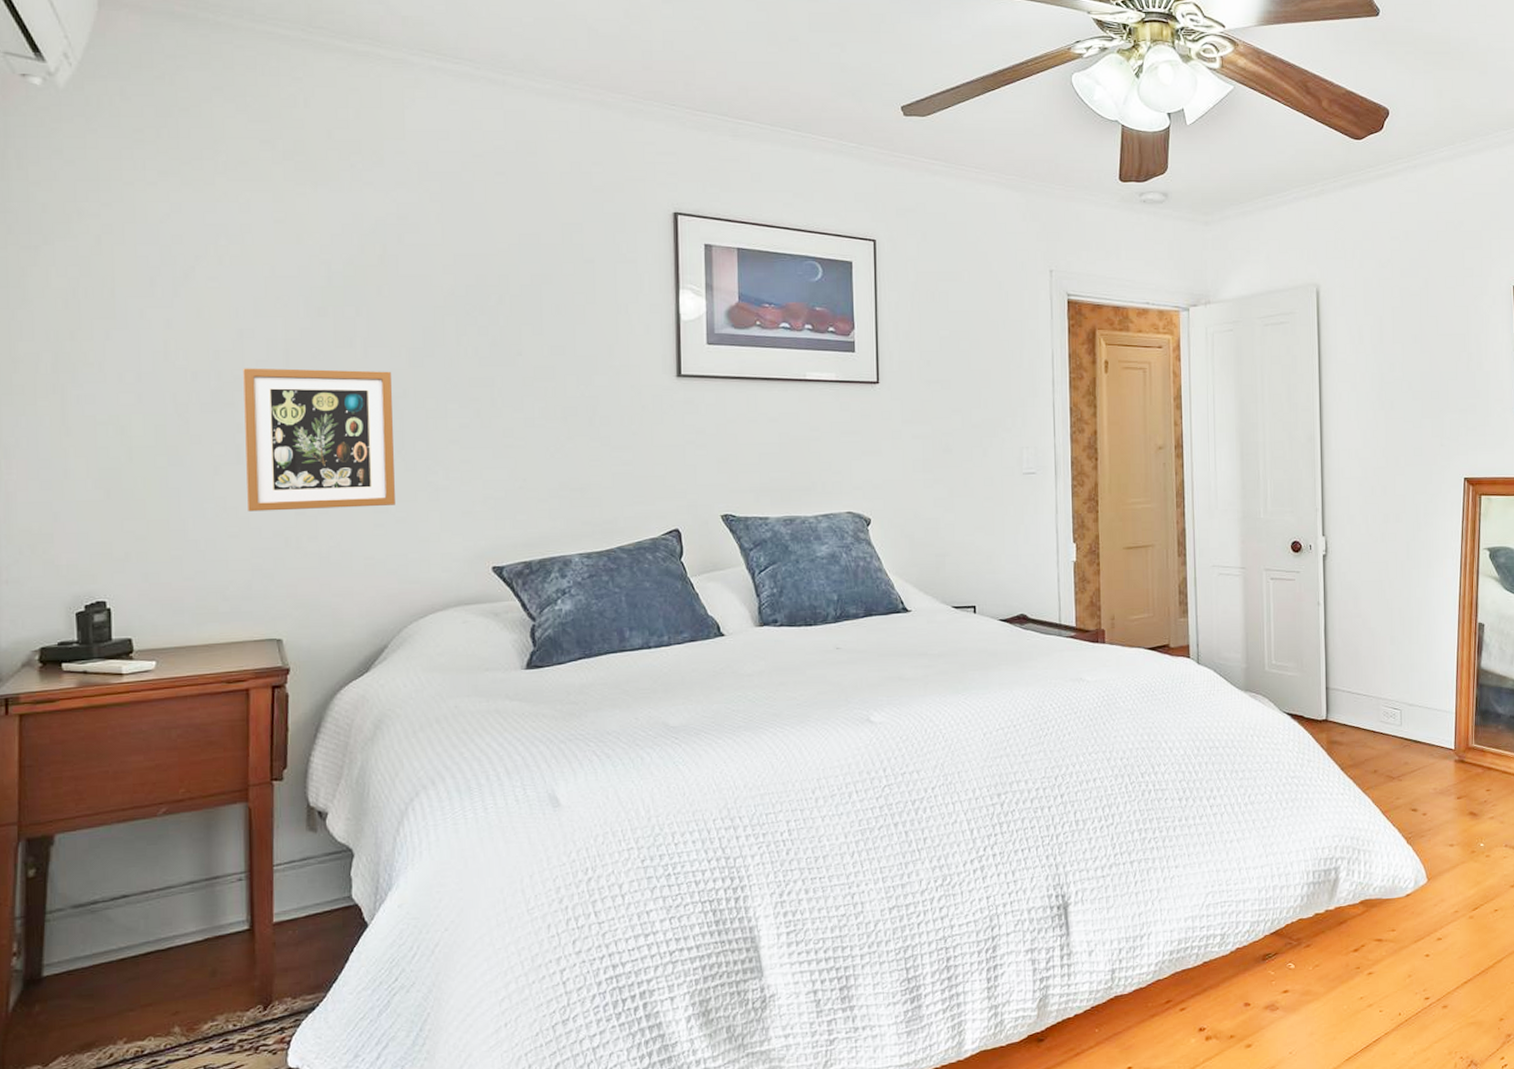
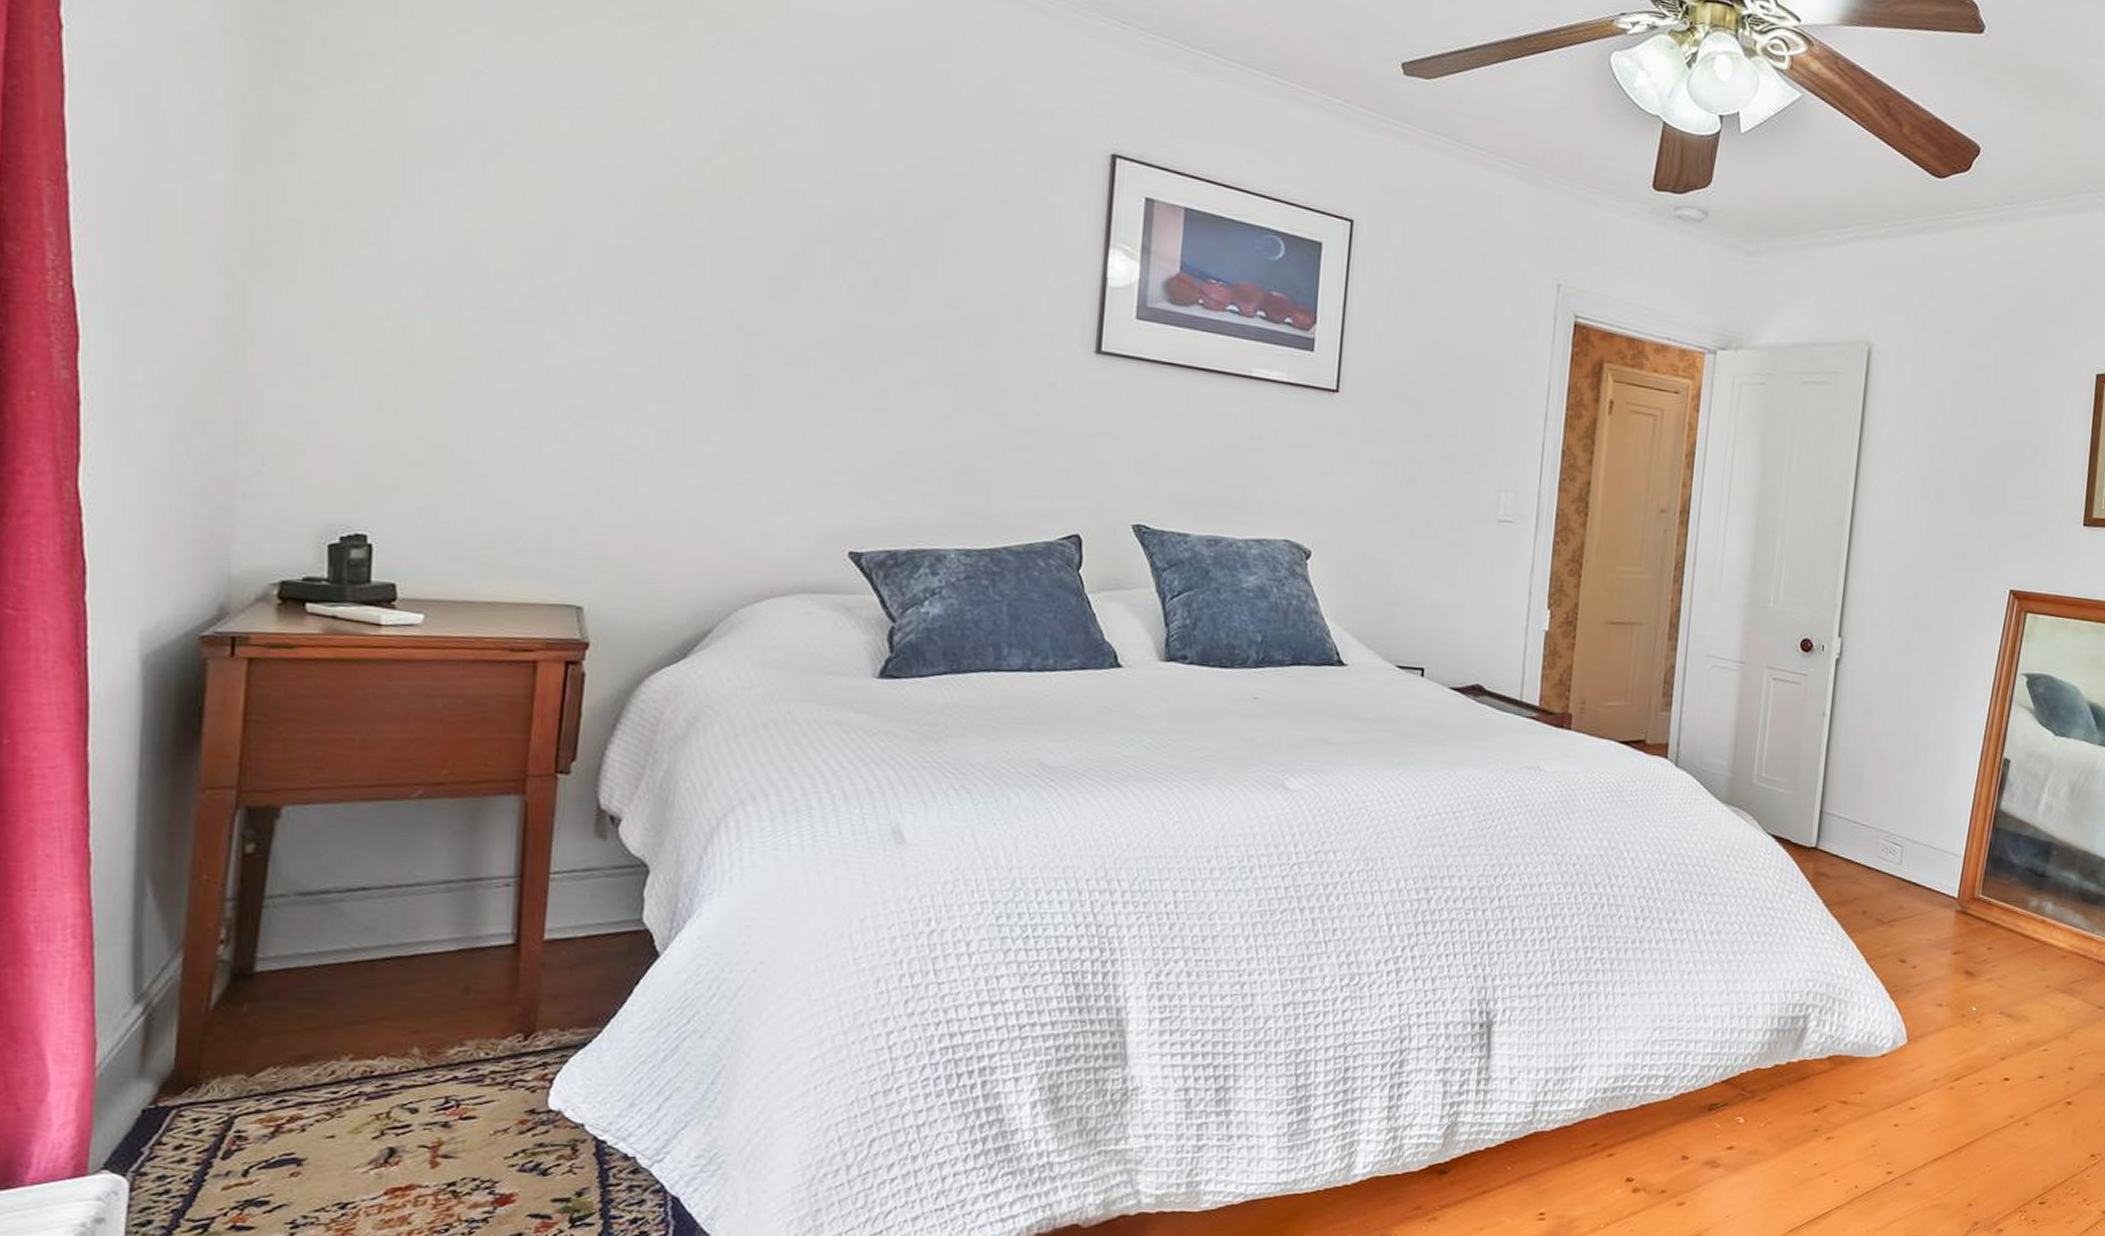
picture frame: present [243,368,395,512] -> none [553,273,745,463]

